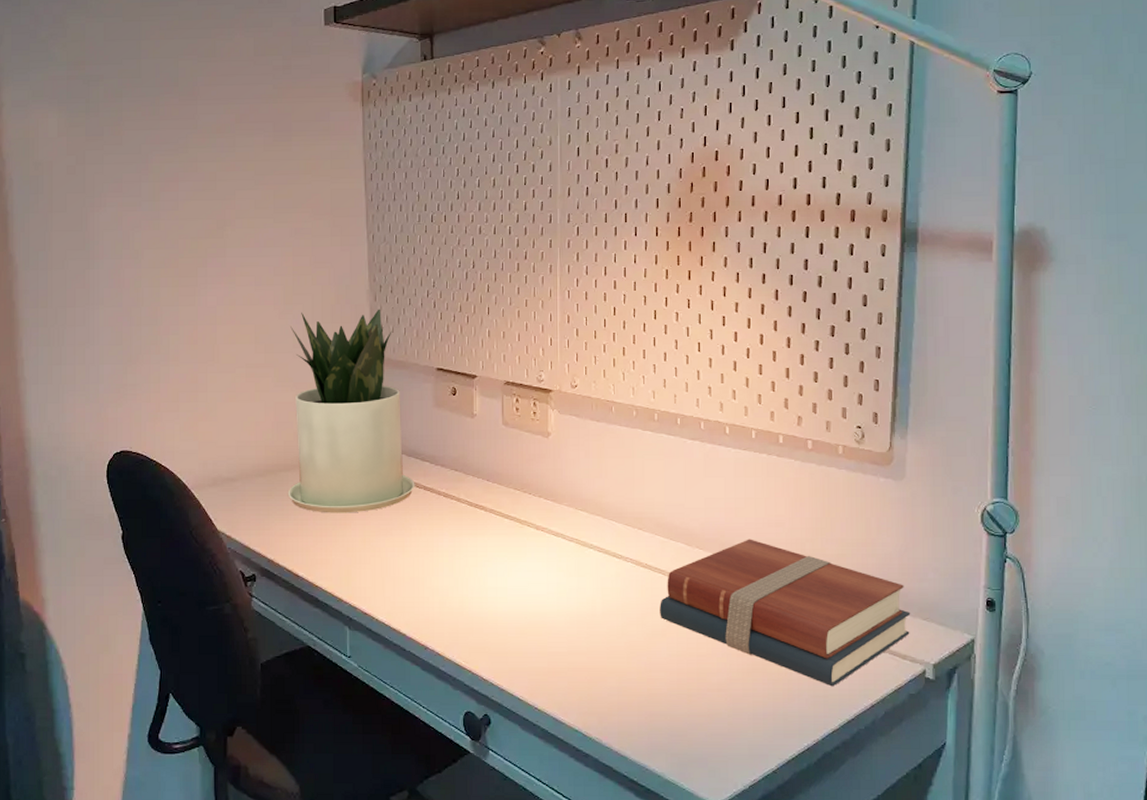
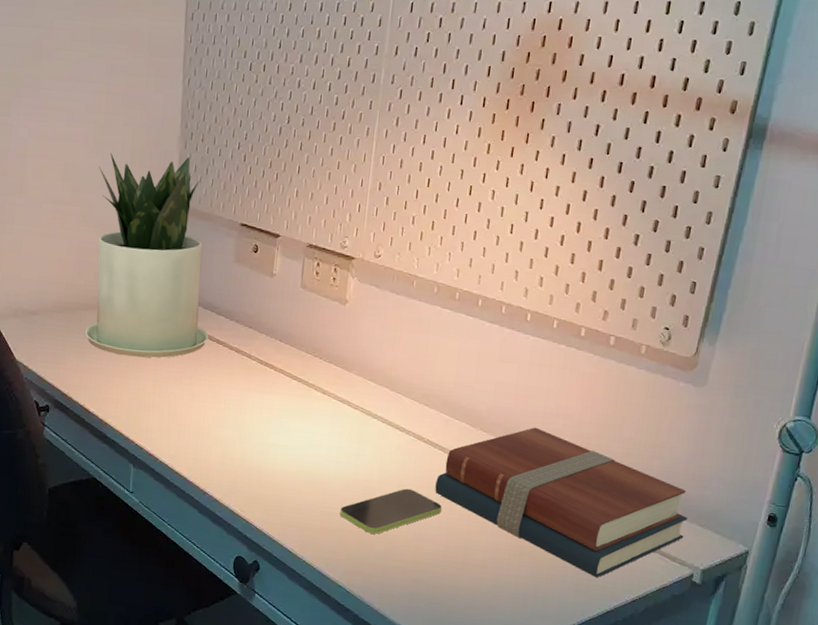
phone: none [567,617,669,669] -> present [340,488,442,534]

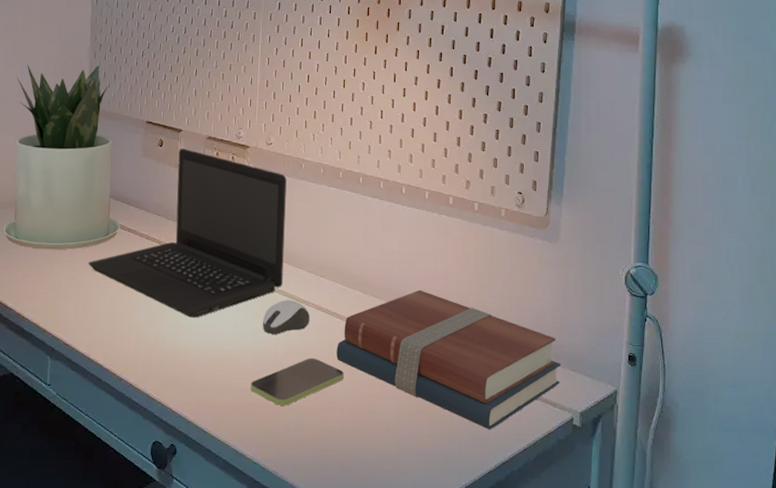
laptop: none [173,255,395,438] -> present [88,148,287,318]
computer mouse: none [357,427,409,462] -> present [263,300,310,334]

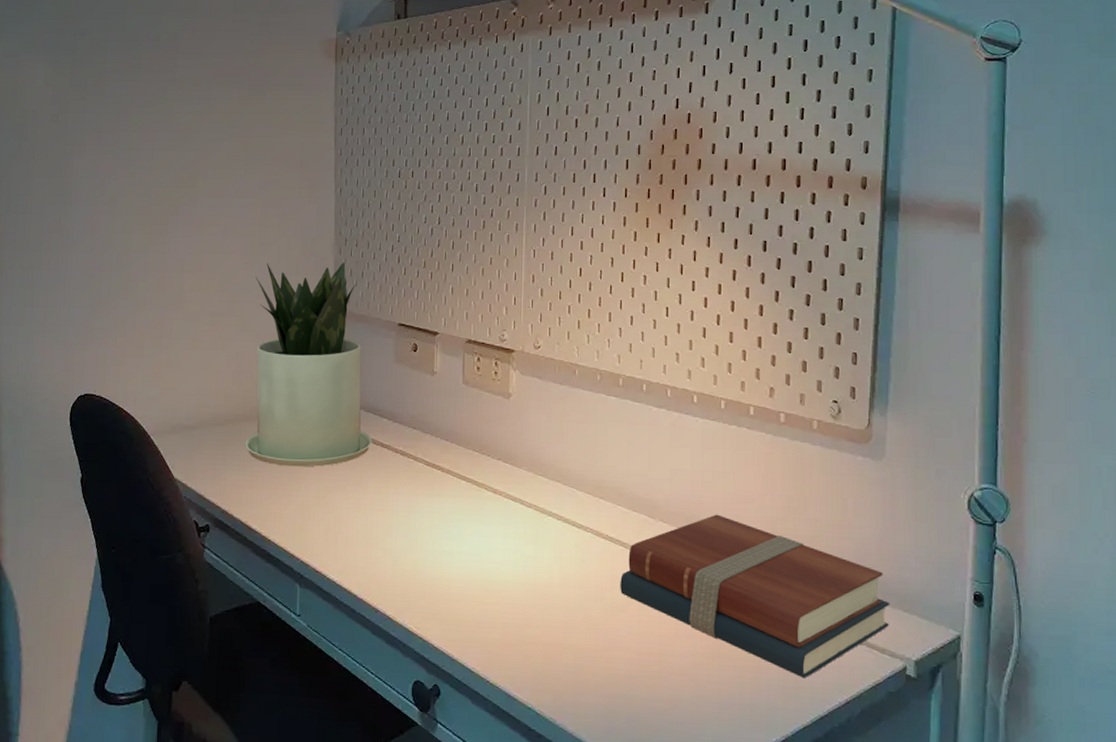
laptop: present [88,148,287,318] -> none [338,353,558,544]
phone: present [250,358,344,406] -> none [522,590,629,645]
computer mouse: present [263,300,310,334] -> none [535,524,588,563]

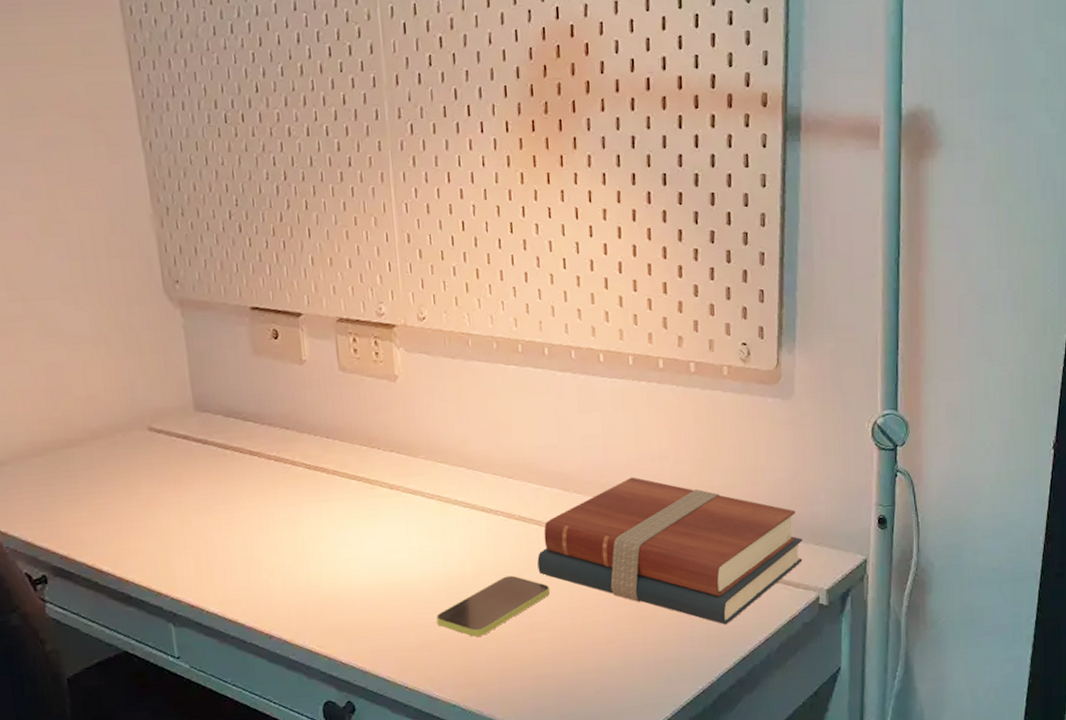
planter: present [245,262,372,467] -> none [53,237,238,494]
phone: none [522,590,629,645] -> present [436,575,550,637]

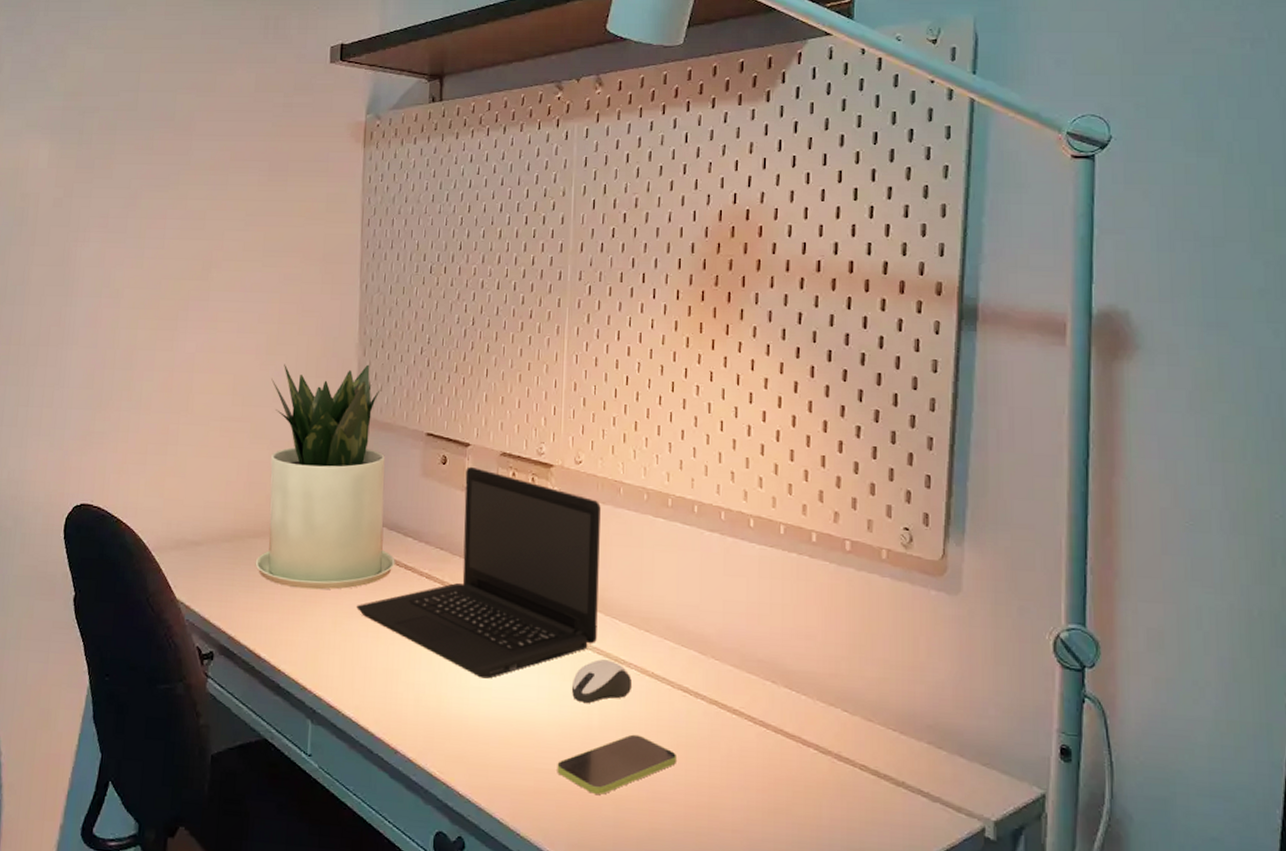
planter: none [53,237,238,494] -> present [255,364,395,590]
laptop: none [202,337,462,551] -> present [356,466,601,679]
computer mouse: none [442,511,500,556] -> present [572,659,631,703]
books: present [537,477,803,625] -> none [666,651,967,839]

